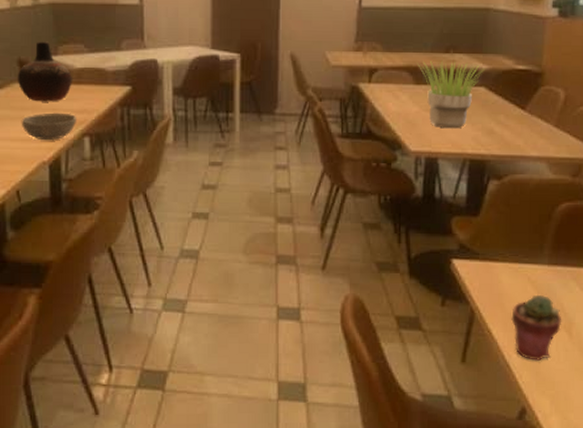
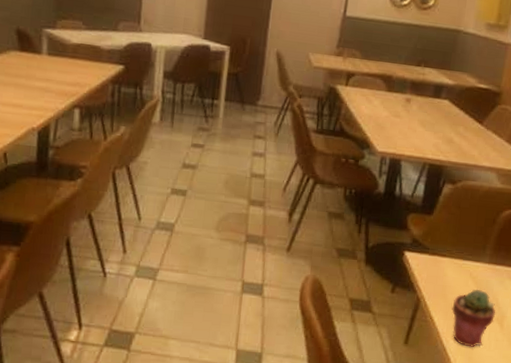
vase: present [17,41,72,102] -> none [14,13,68,73]
bowl: present [21,112,77,141] -> none [14,82,70,109]
potted plant: present [418,60,485,129] -> none [391,71,451,135]

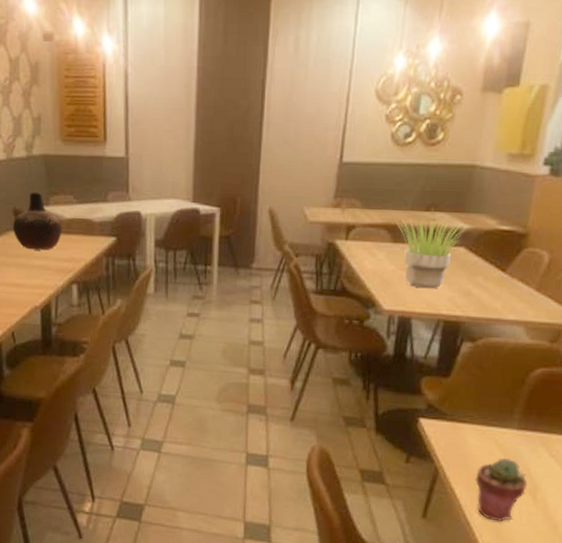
vase: none [14,13,68,73] -> present [12,191,62,251]
potted plant: none [391,71,451,135] -> present [396,219,466,289]

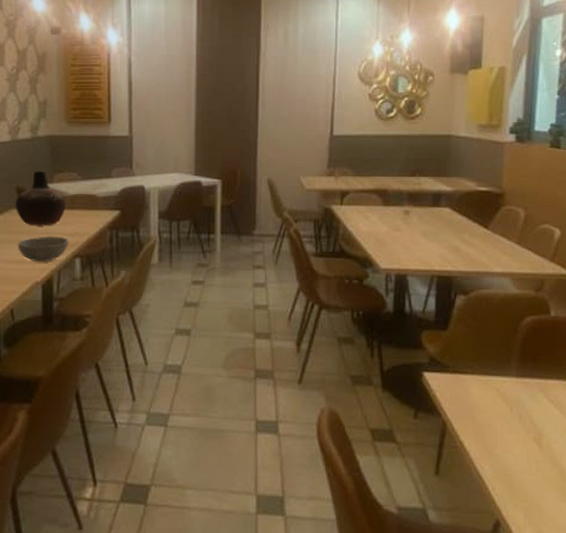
bowl: none [16,260,67,287] -> present [17,236,70,262]
potted plant: present [396,219,466,289] -> none [386,184,449,247]
potted succulent: present [475,457,528,522] -> none [482,406,532,472]

